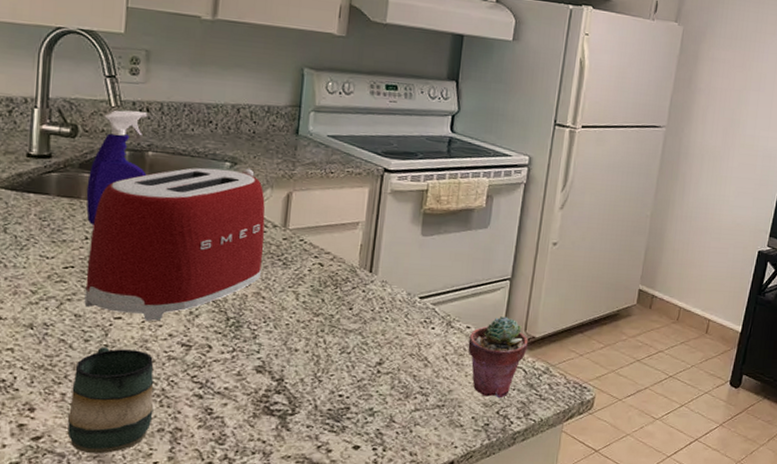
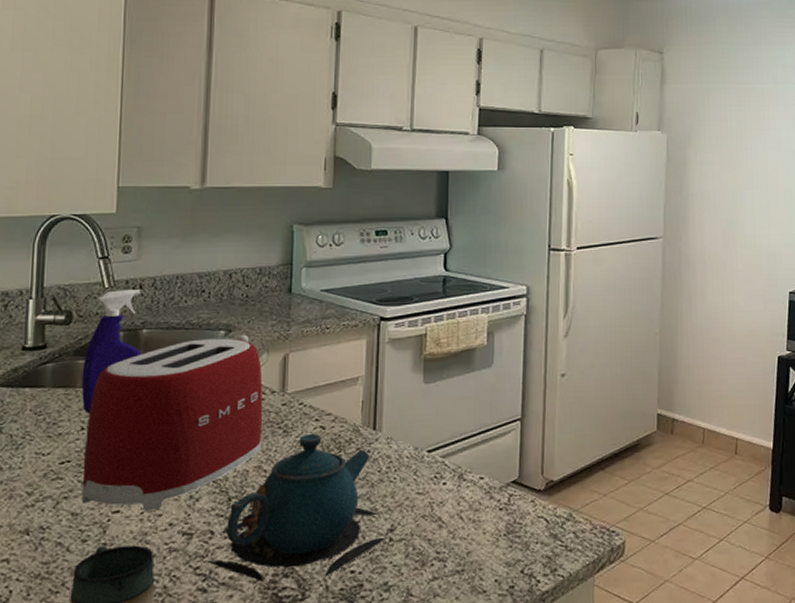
teapot: none [203,268,376,397] -> present [206,433,388,582]
potted succulent: present [468,316,528,398] -> none [483,461,547,555]

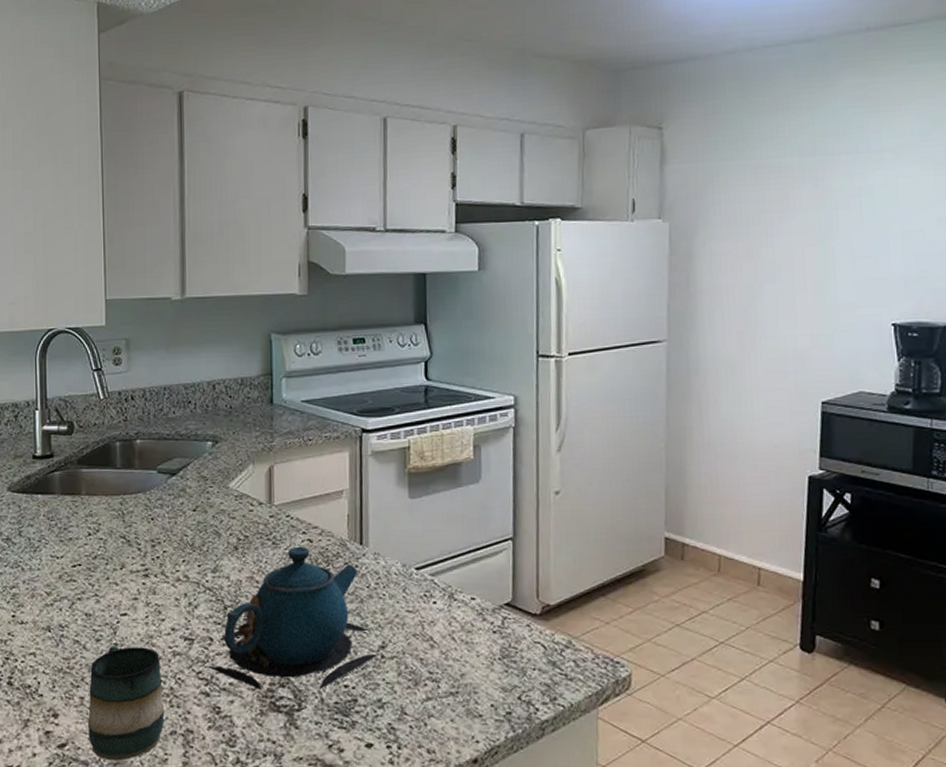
spray bottle: present [81,288,142,414] -> none [85,400,137,520]
toaster: present [81,334,263,511] -> none [92,446,253,615]

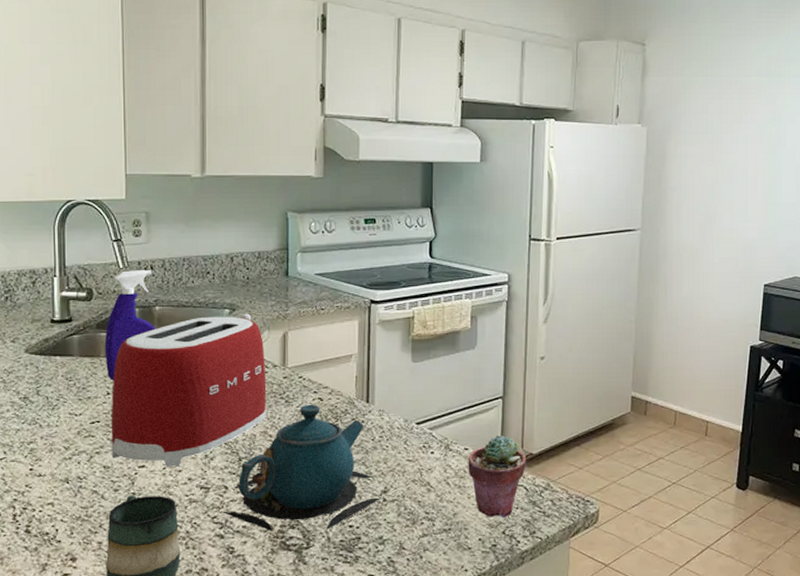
spray bottle: none [85,400,137,520] -> present [104,269,156,381]
toaster: none [92,446,253,615] -> present [111,313,267,467]
potted succulent: none [475,583,543,681] -> present [468,435,526,518]

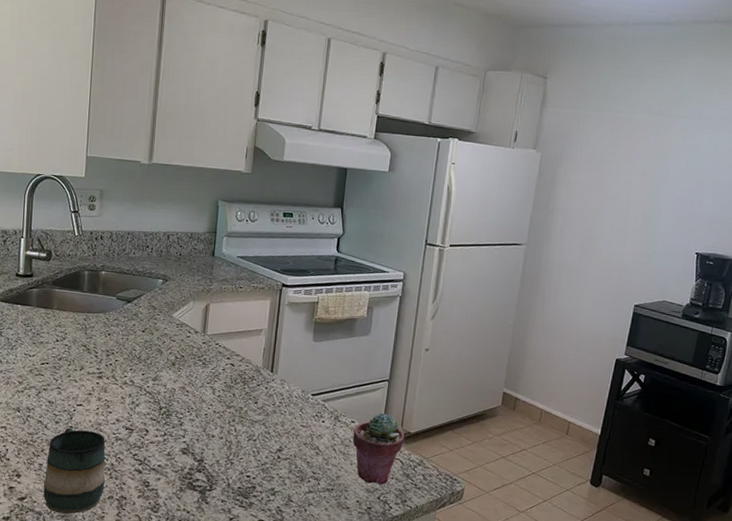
spray bottle: present [104,269,156,381] -> none [57,238,102,330]
toaster: present [111,313,267,467] -> none [55,284,189,408]
teapot: present [222,404,382,531] -> none [142,368,277,477]

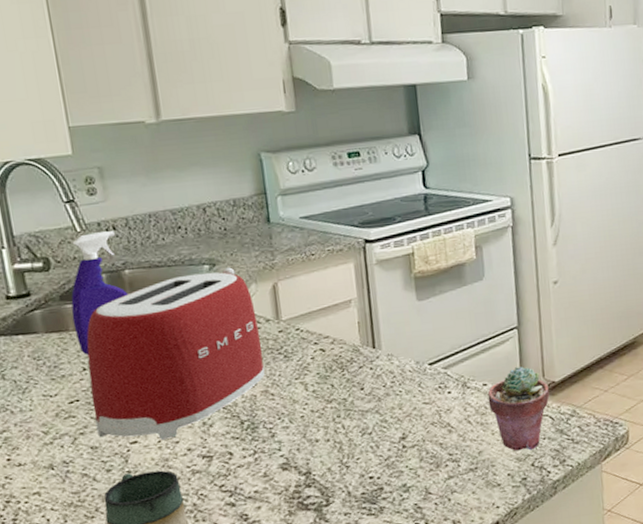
toaster: none [55,284,189,408] -> present [86,267,265,440]
spray bottle: none [57,238,102,330] -> present [71,230,129,355]

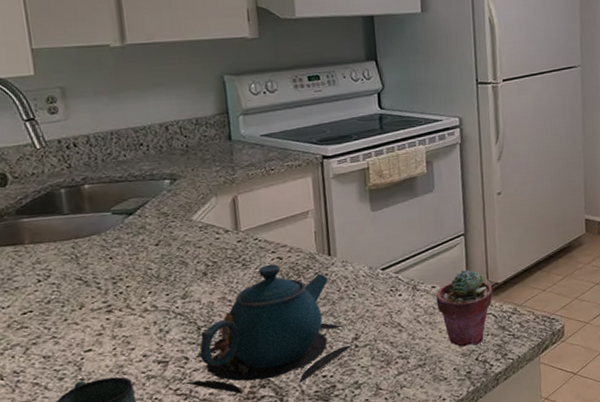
spray bottle: present [71,230,129,355] -> none [28,147,88,267]
toaster: present [86,267,265,440] -> none [42,182,223,347]
teapot: none [230,356,401,493] -> present [185,264,353,394]

